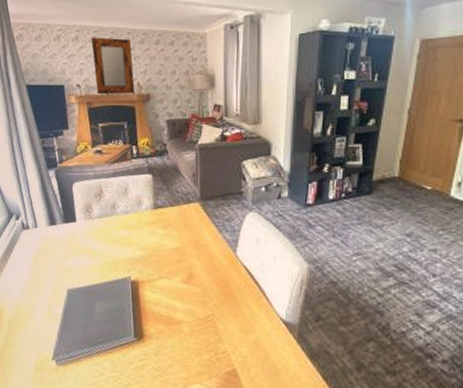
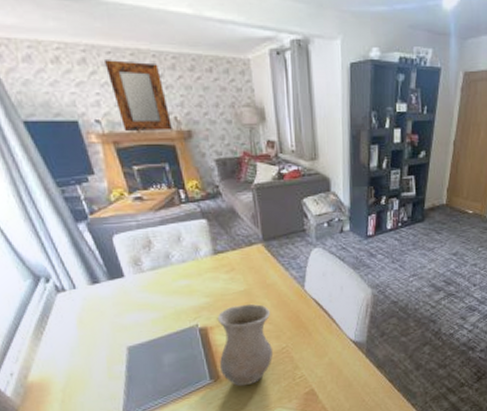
vase: none [144,262,199,351] -> present [217,303,274,387]

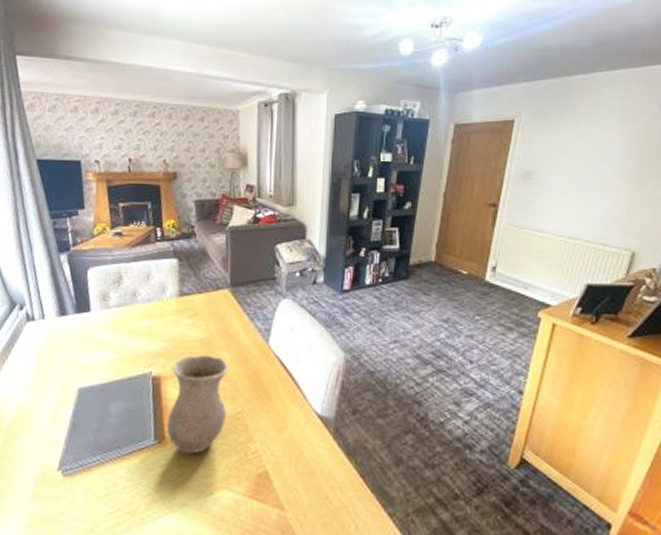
home mirror: present [105,60,172,132] -> none [113,110,161,172]

